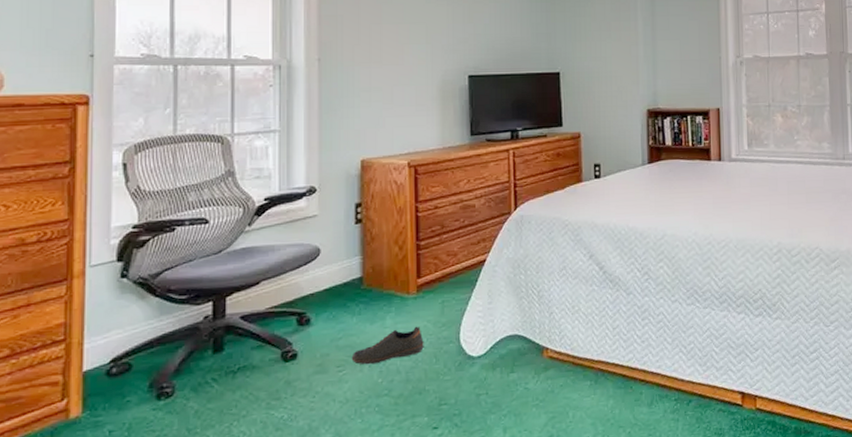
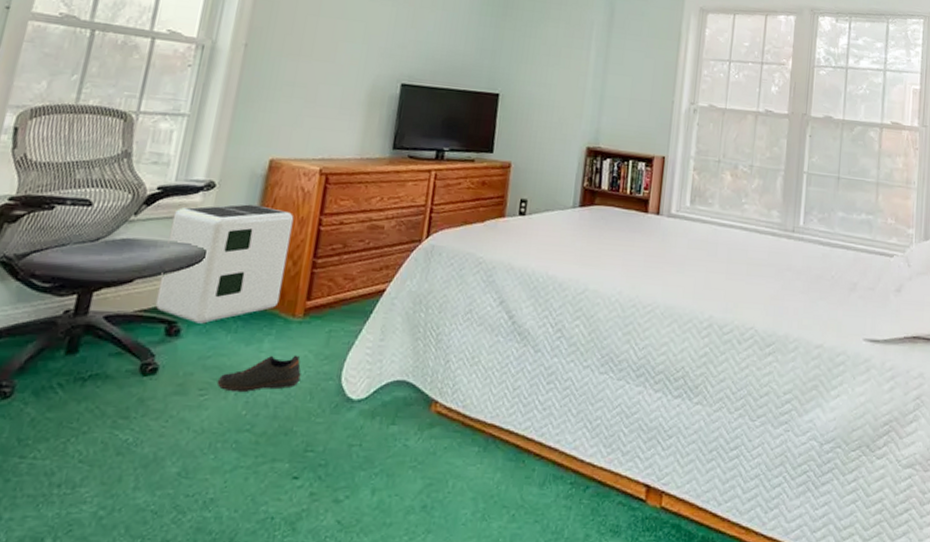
air purifier: none [283,202,393,312] -> present [155,204,294,324]

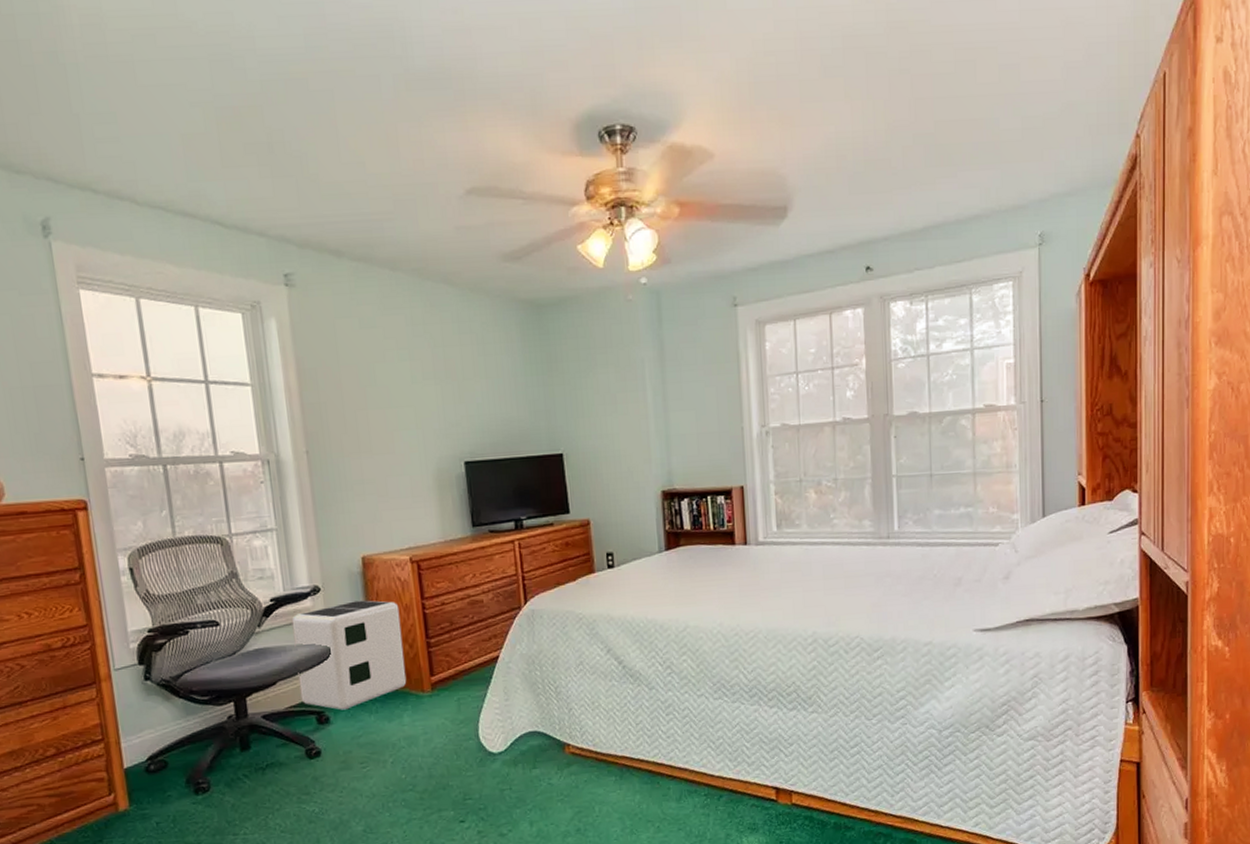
shoe: present [216,355,301,393] -> none [373,723,444,762]

